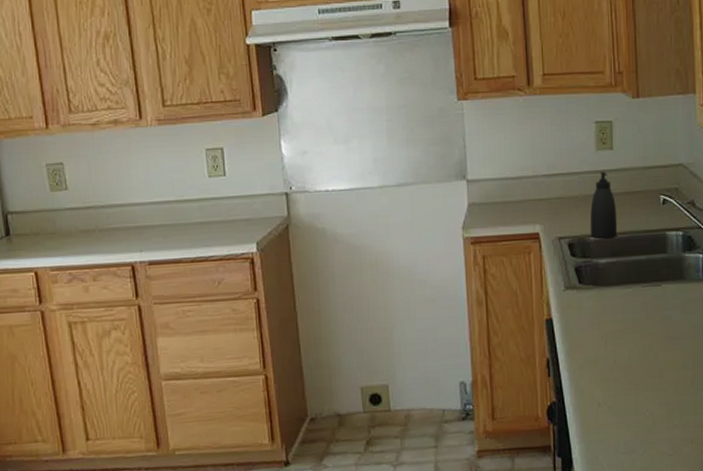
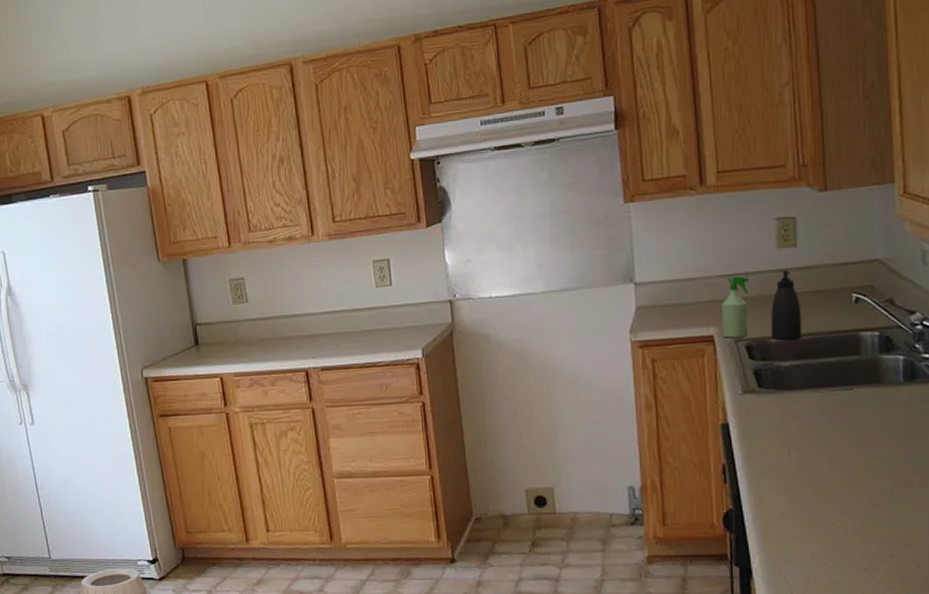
spray bottle: none [546,176,572,236] -> present [722,276,750,338]

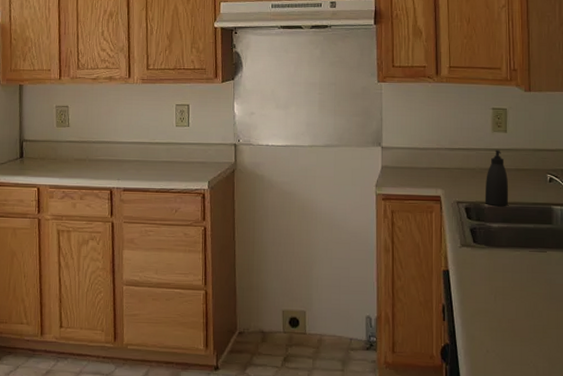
spray bottle: present [722,276,750,338] -> none [448,150,470,200]

